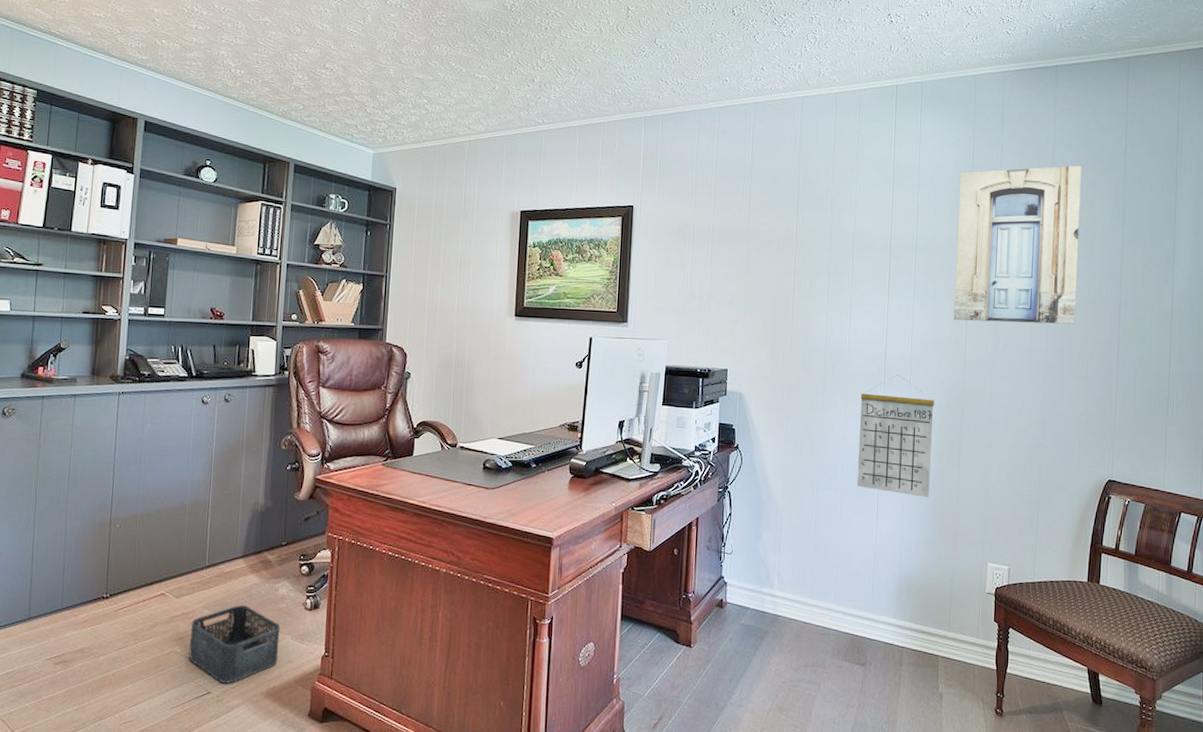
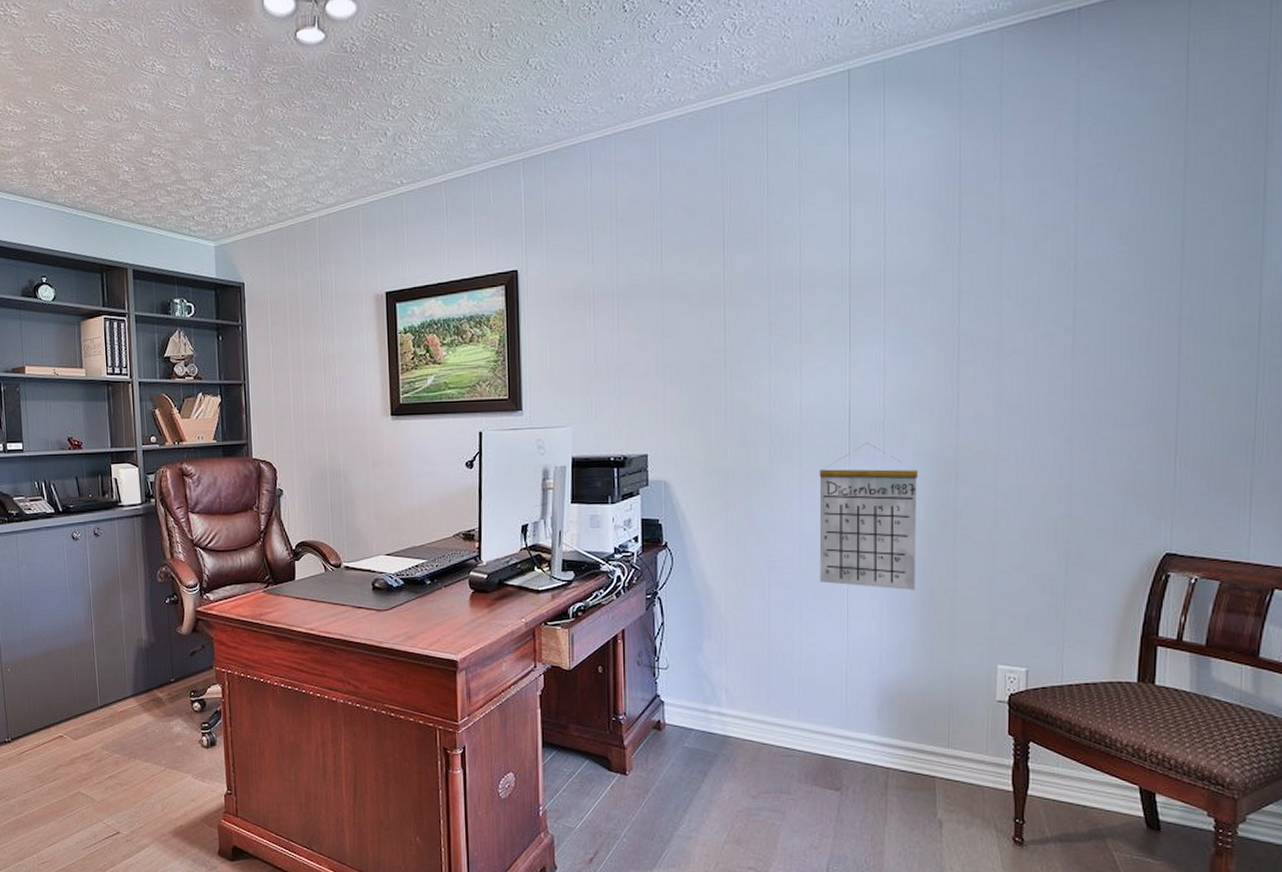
storage bin: present [188,605,281,684] -> none [92,745,182,823]
wall art: present [953,165,1082,325] -> none [940,141,1120,368]

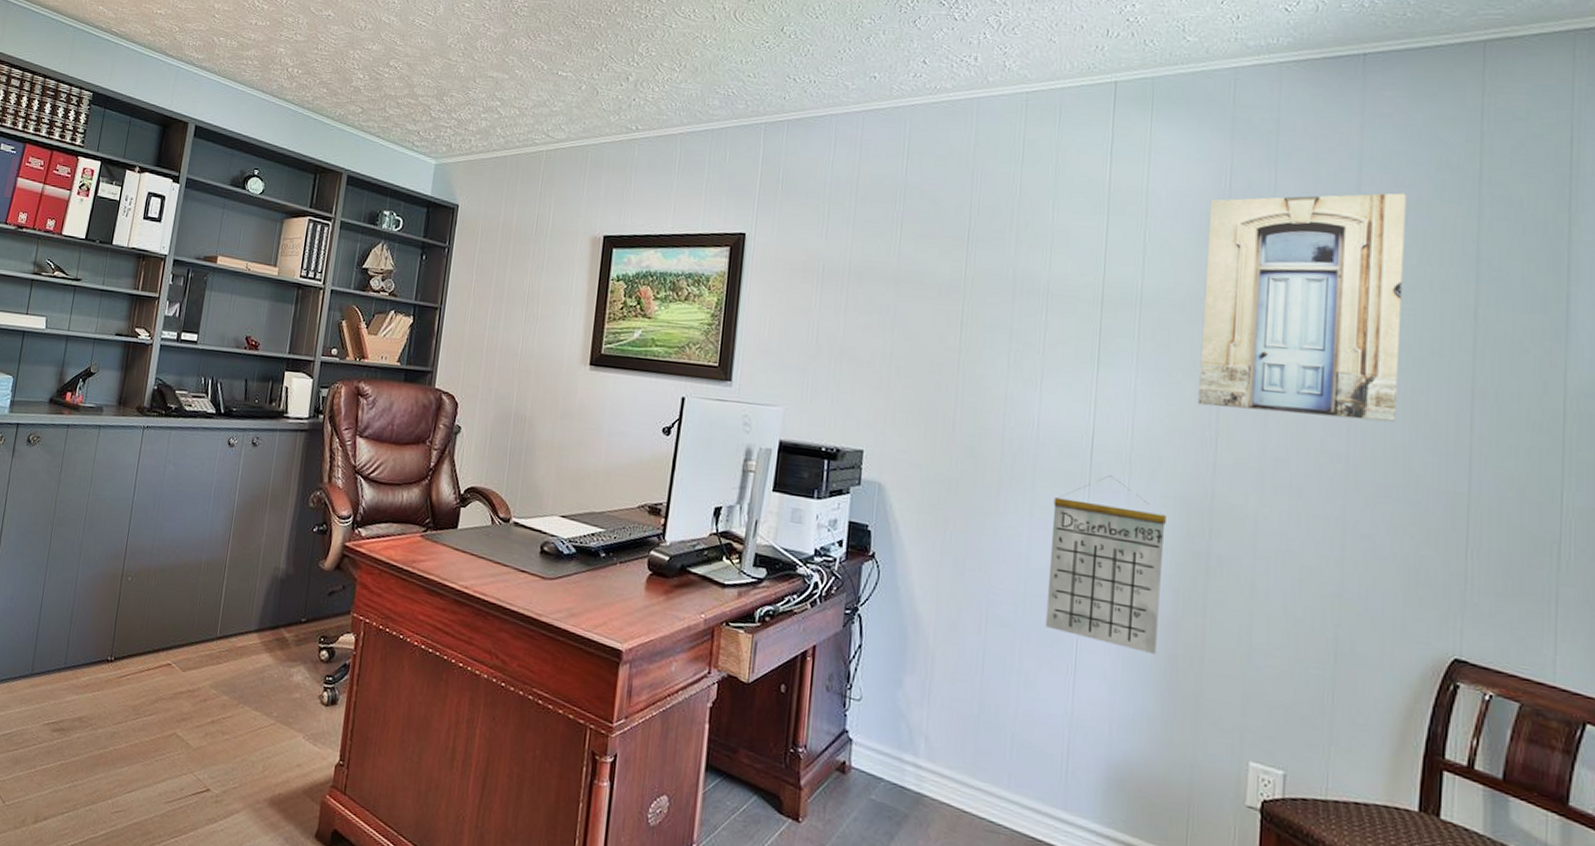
wall art: none [940,141,1120,368] -> present [1198,192,1407,422]

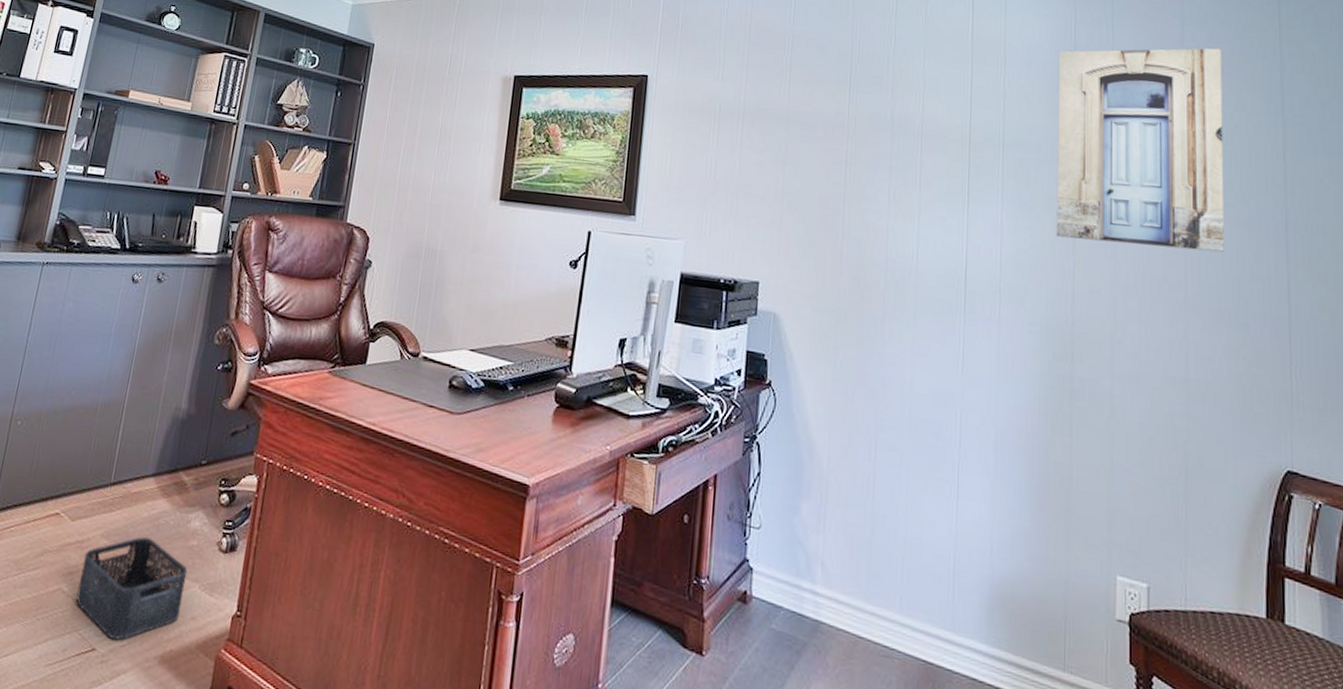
storage bin: none [189,688,292,783] -> present [75,537,188,640]
calendar: present [1045,475,1166,655] -> none [929,304,1033,475]

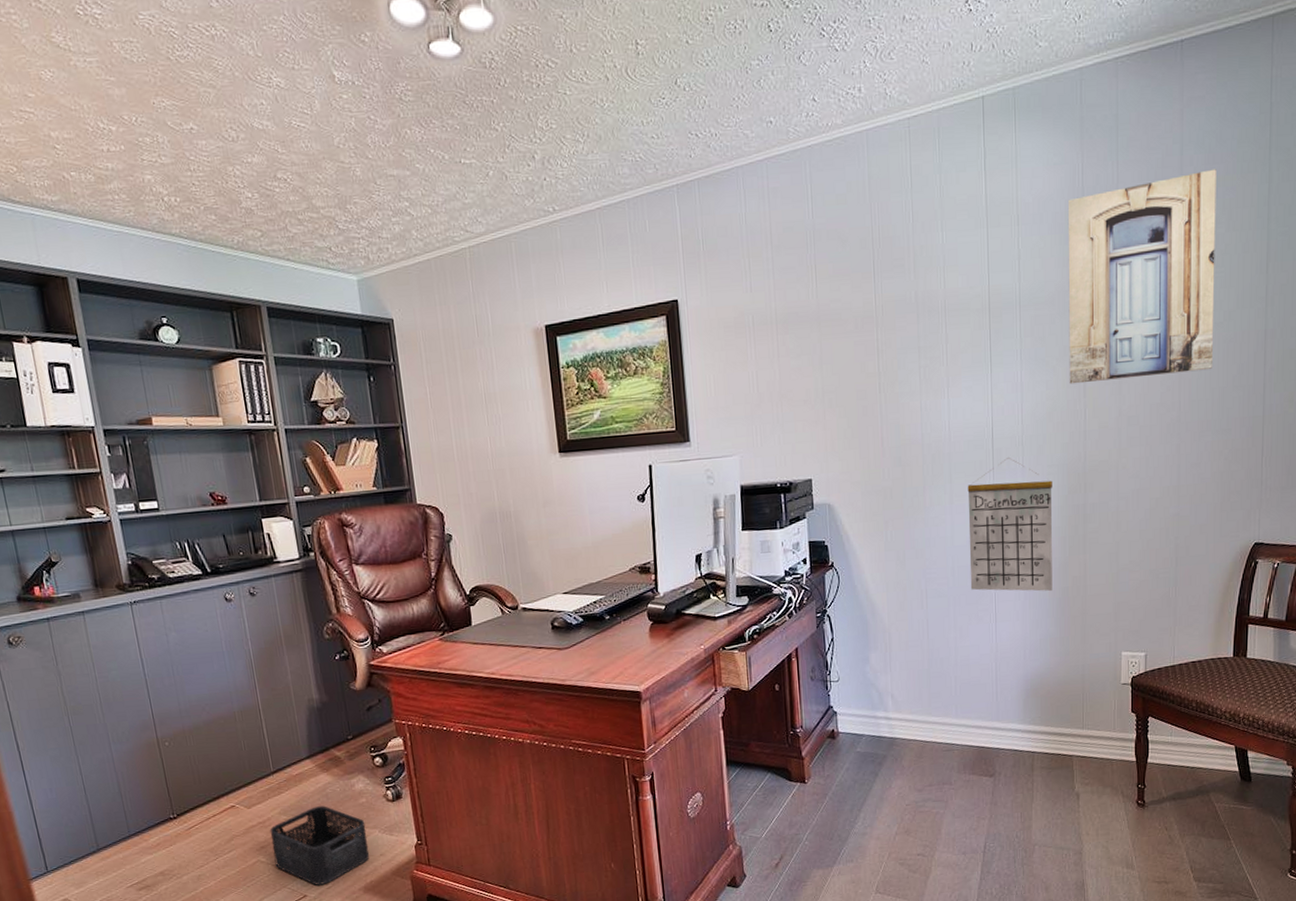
calendar: none [929,304,1033,475] -> present [967,458,1052,592]

